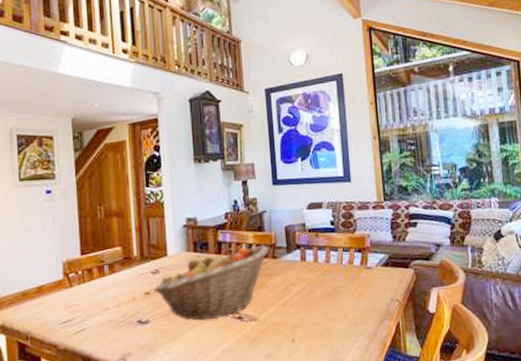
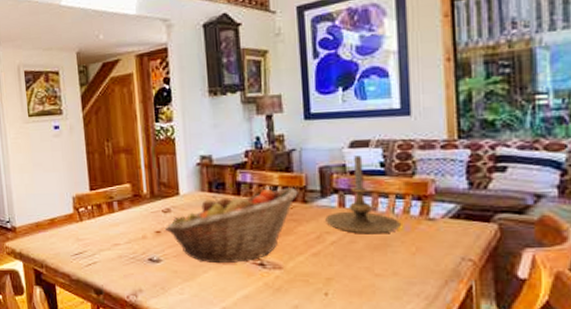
candle holder: none [291,215,347,284] -> present [325,155,400,234]

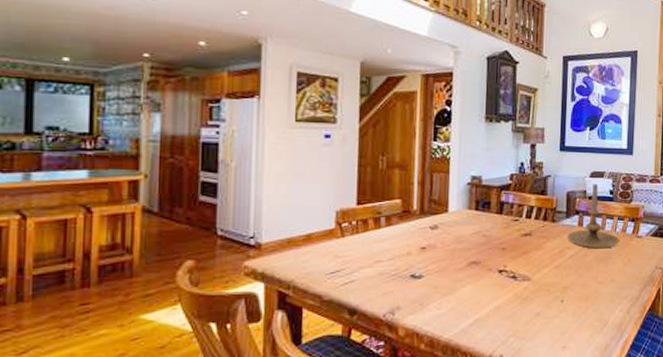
fruit basket: present [164,187,298,264] -> none [430,208,549,278]

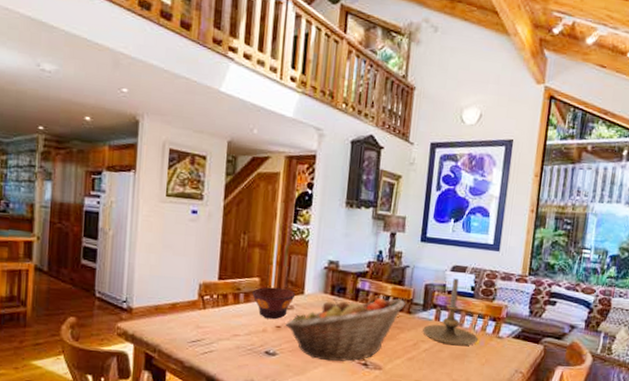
bowl: none [394,208,440,241] -> present [252,287,296,320]
fruit basket: none [430,208,549,278] -> present [285,298,406,362]

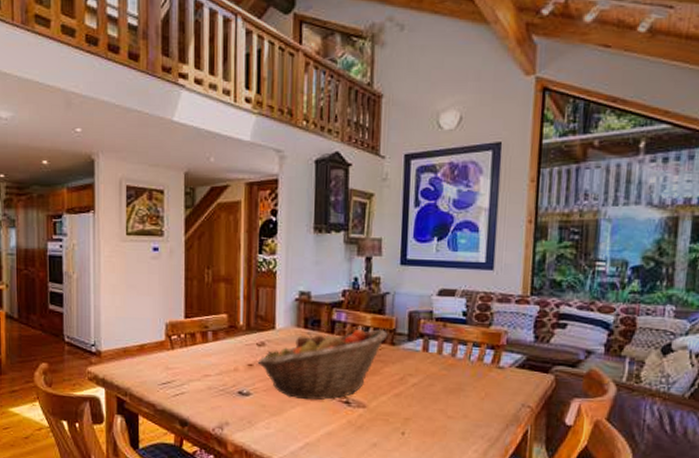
bowl: present [252,287,296,320] -> none [220,323,266,358]
candle holder: present [423,278,478,346] -> none [409,303,474,379]

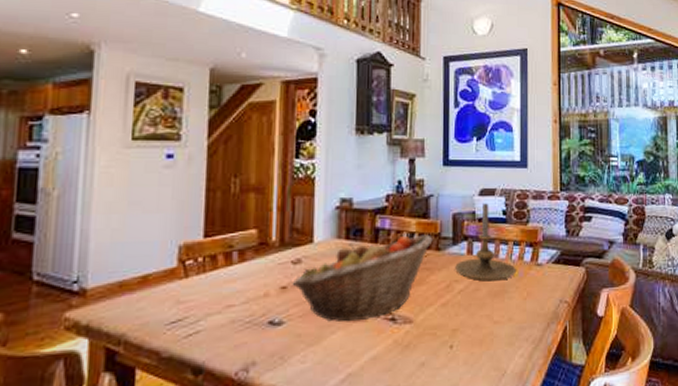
candle holder: none [409,303,474,379] -> present [455,203,516,282]

